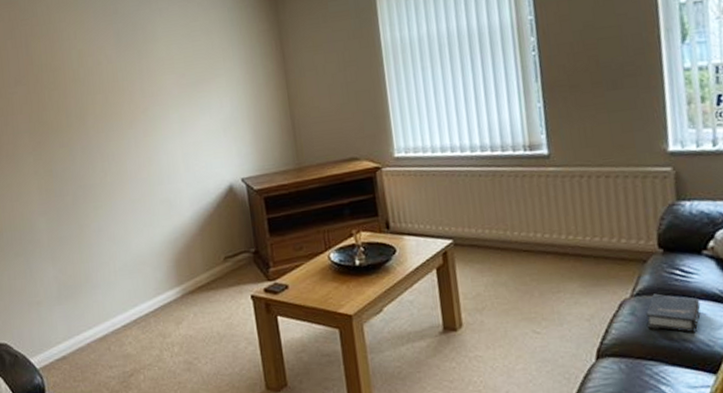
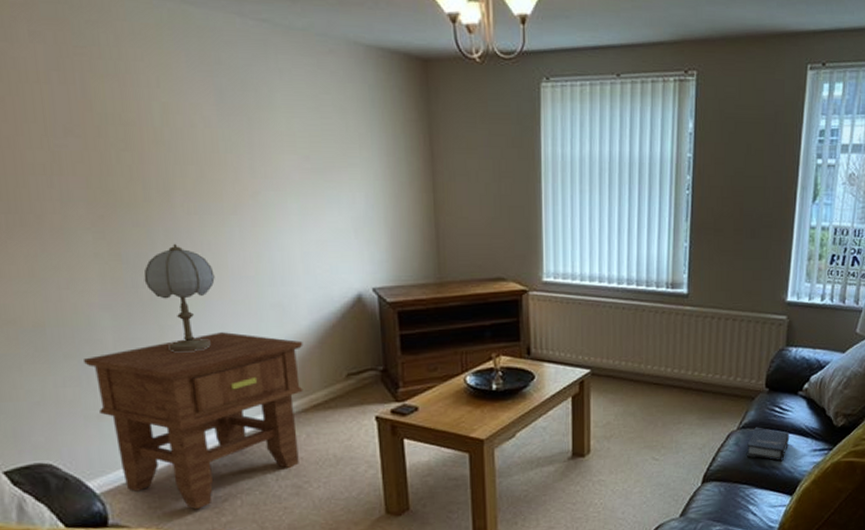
side table: none [27,226,189,384] -> present [82,332,303,510]
table lamp: none [68,157,118,246] -> present [143,243,215,351]

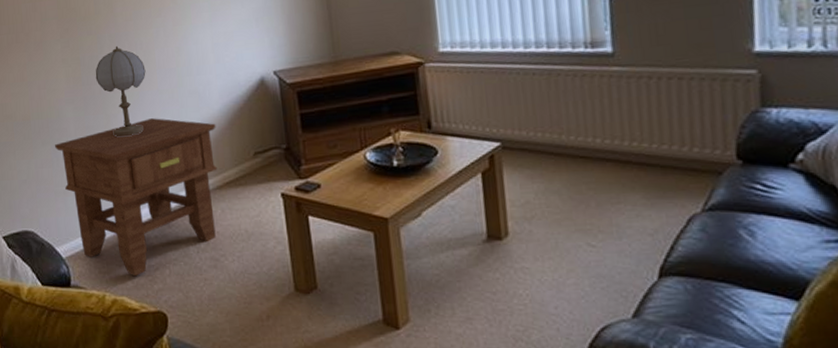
hardback book: present [747,427,790,462] -> none [719,209,784,255]

